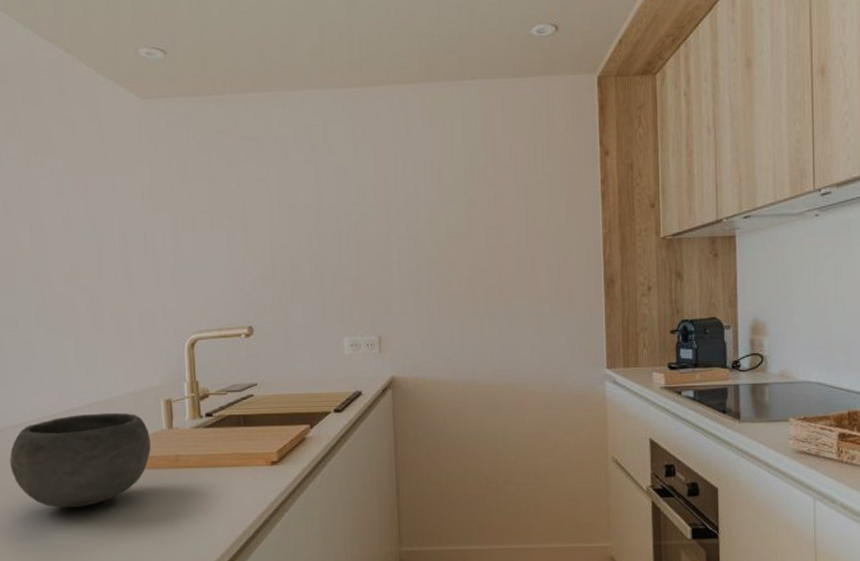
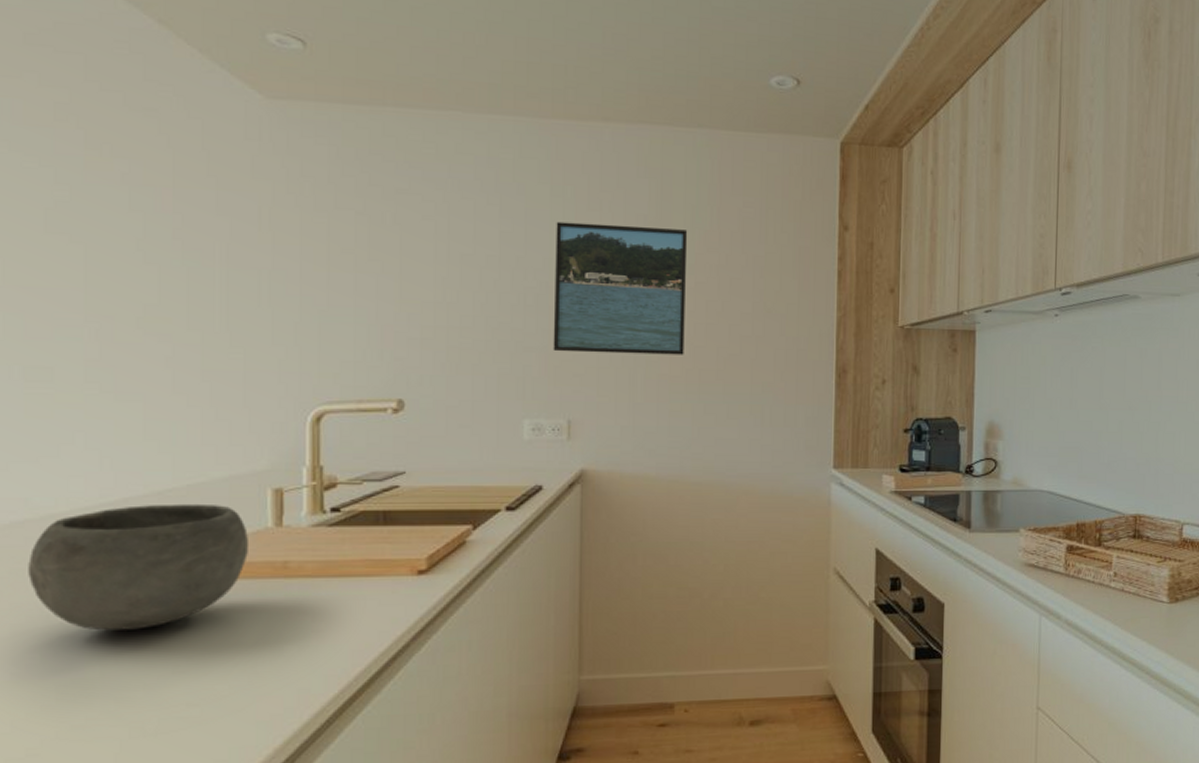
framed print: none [360,169,470,281] -> present [553,221,688,355]

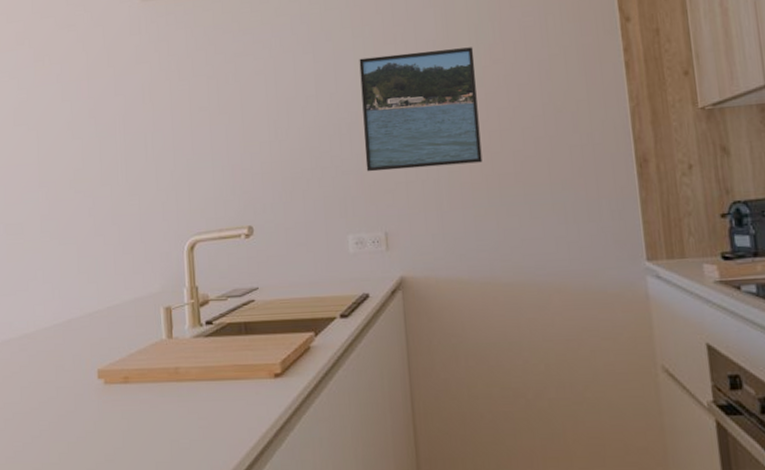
bowl: present [28,503,248,631] -> none [13,322,150,425]

